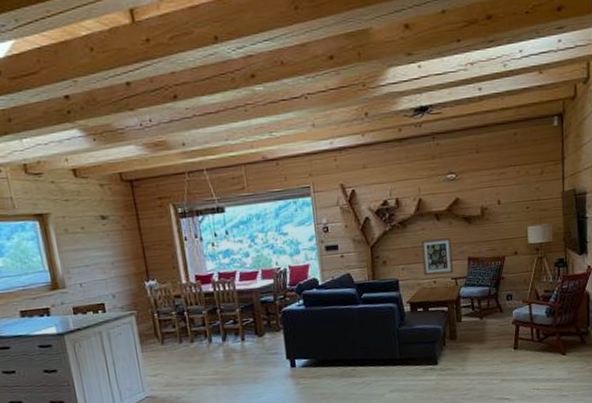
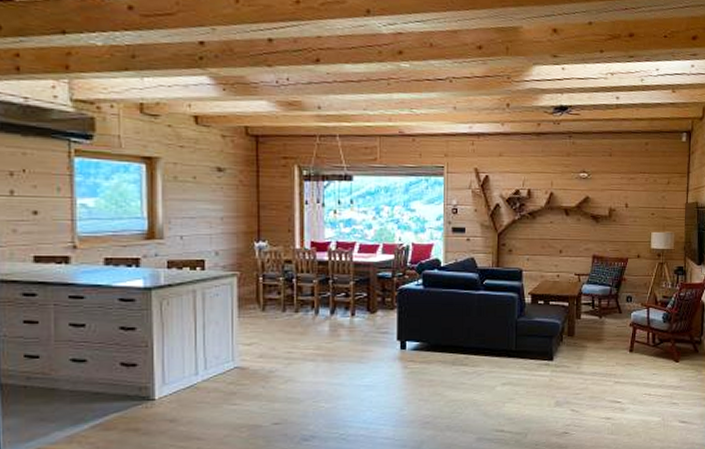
wall art: present [421,237,453,276] -> none [548,233,578,269]

